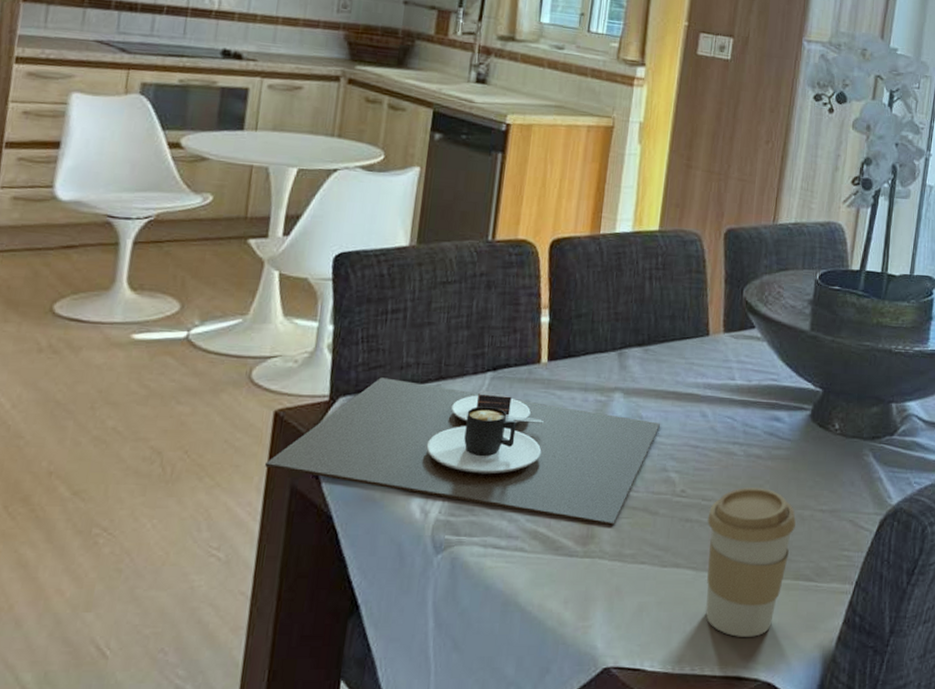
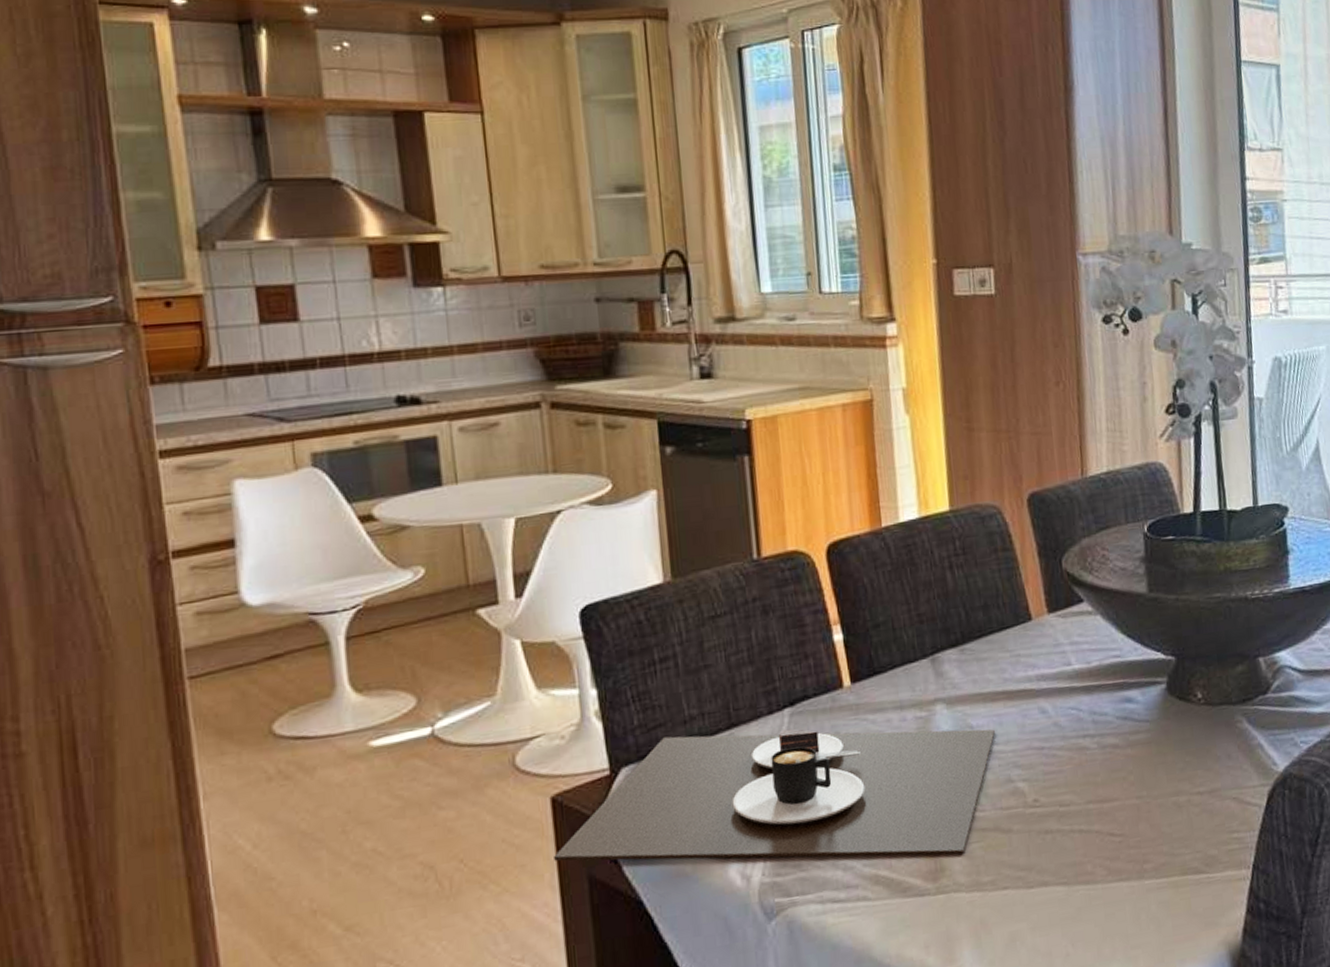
coffee cup: present [705,487,797,637] -> none [1069,780,1173,950]

